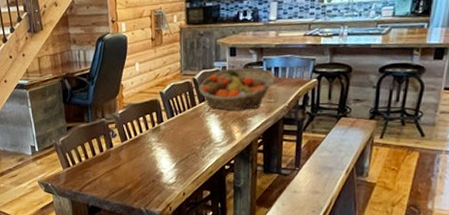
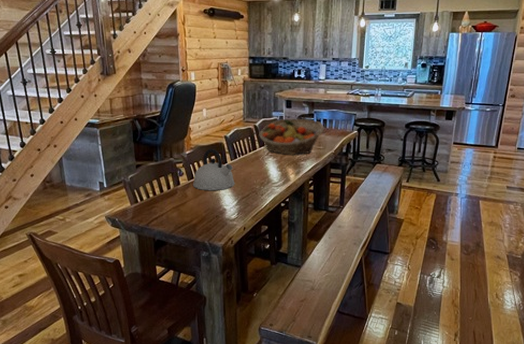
kettle: none [126,106,173,153] -> present [192,148,235,191]

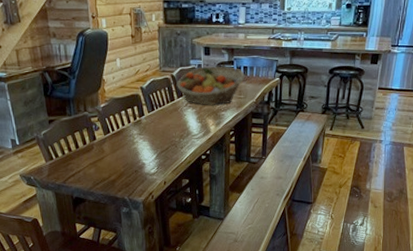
kettle: present [192,148,235,191] -> none [109,100,154,146]

